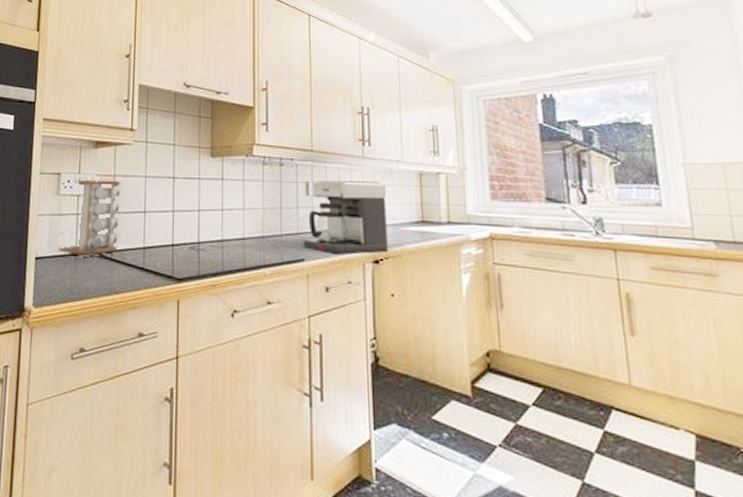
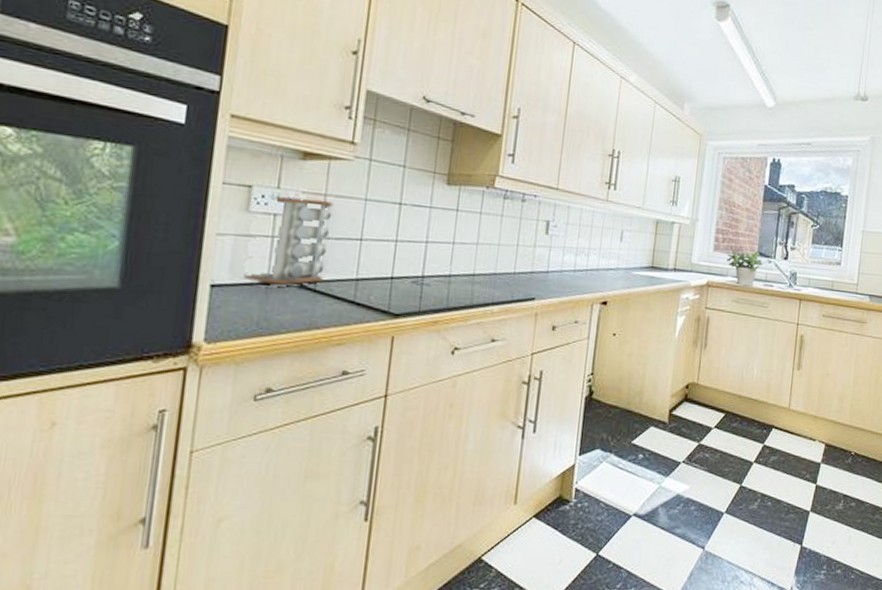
coffee maker: present [302,180,389,255] -> none [535,220,623,295]
potted plant: none [508,197,555,237] -> present [726,250,762,287]

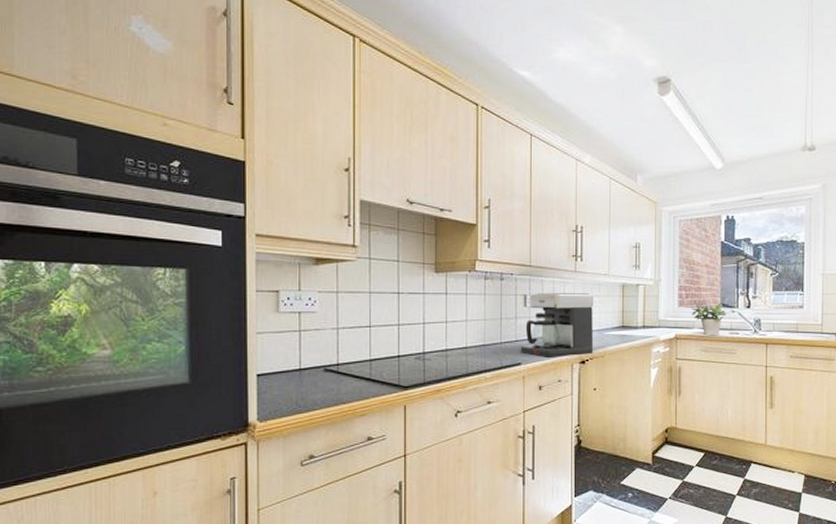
spice rack: present [244,196,334,286] -> none [281,296,345,370]
coffee maker: none [535,220,623,295] -> present [520,293,594,357]

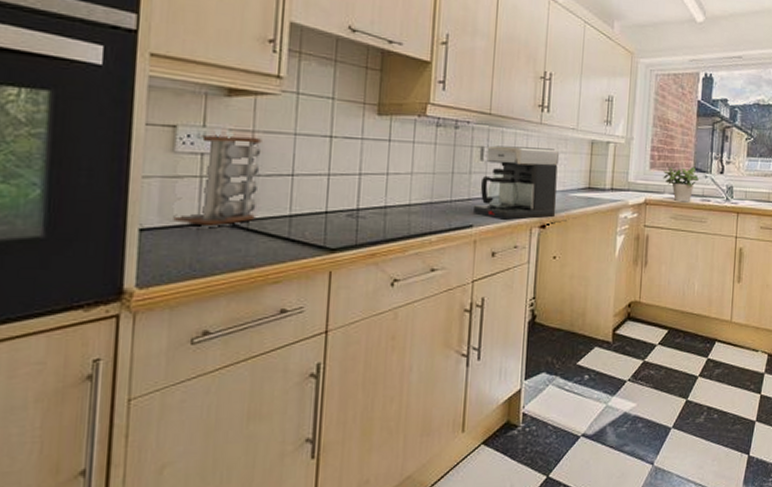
spice rack: none [281,296,345,370] -> present [173,134,262,226]

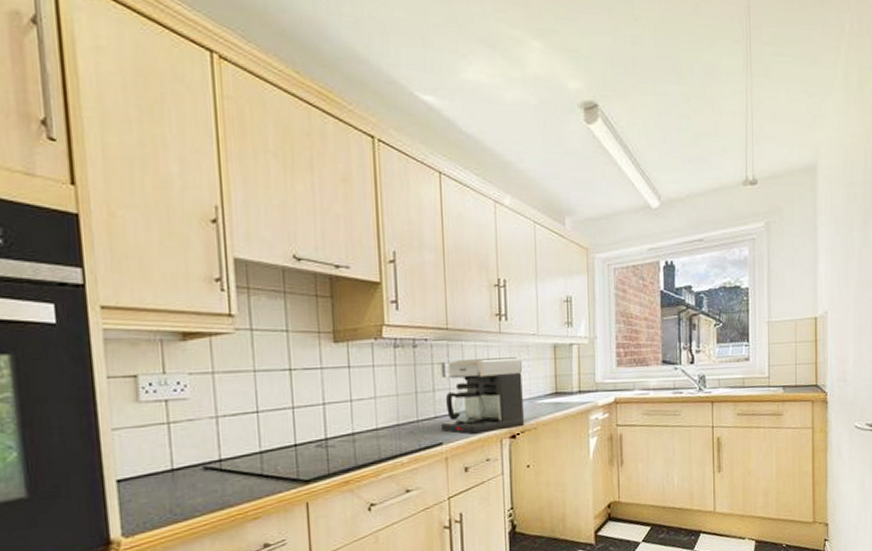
spice rack: present [173,134,262,226] -> none [148,379,227,471]
potted plant: present [663,167,699,203] -> none [631,361,669,398]

